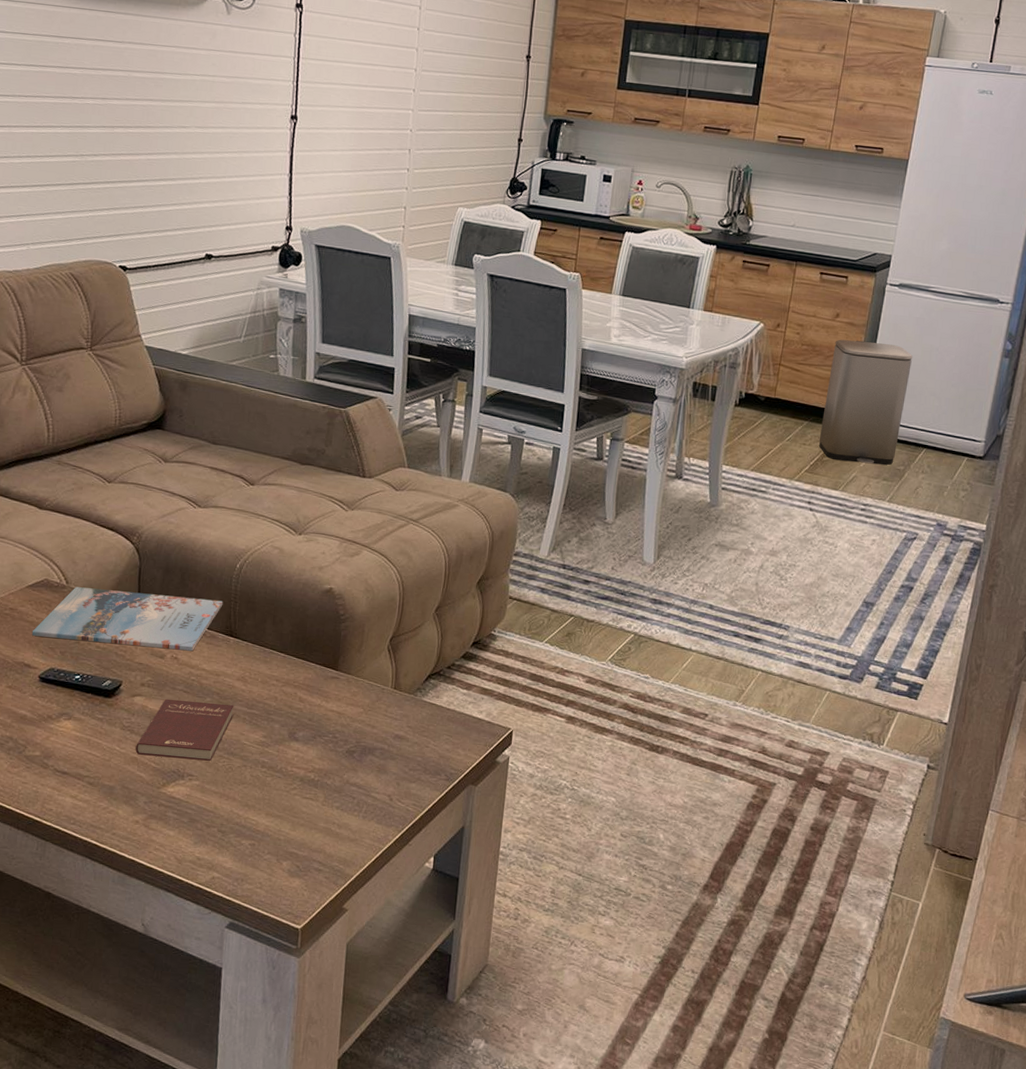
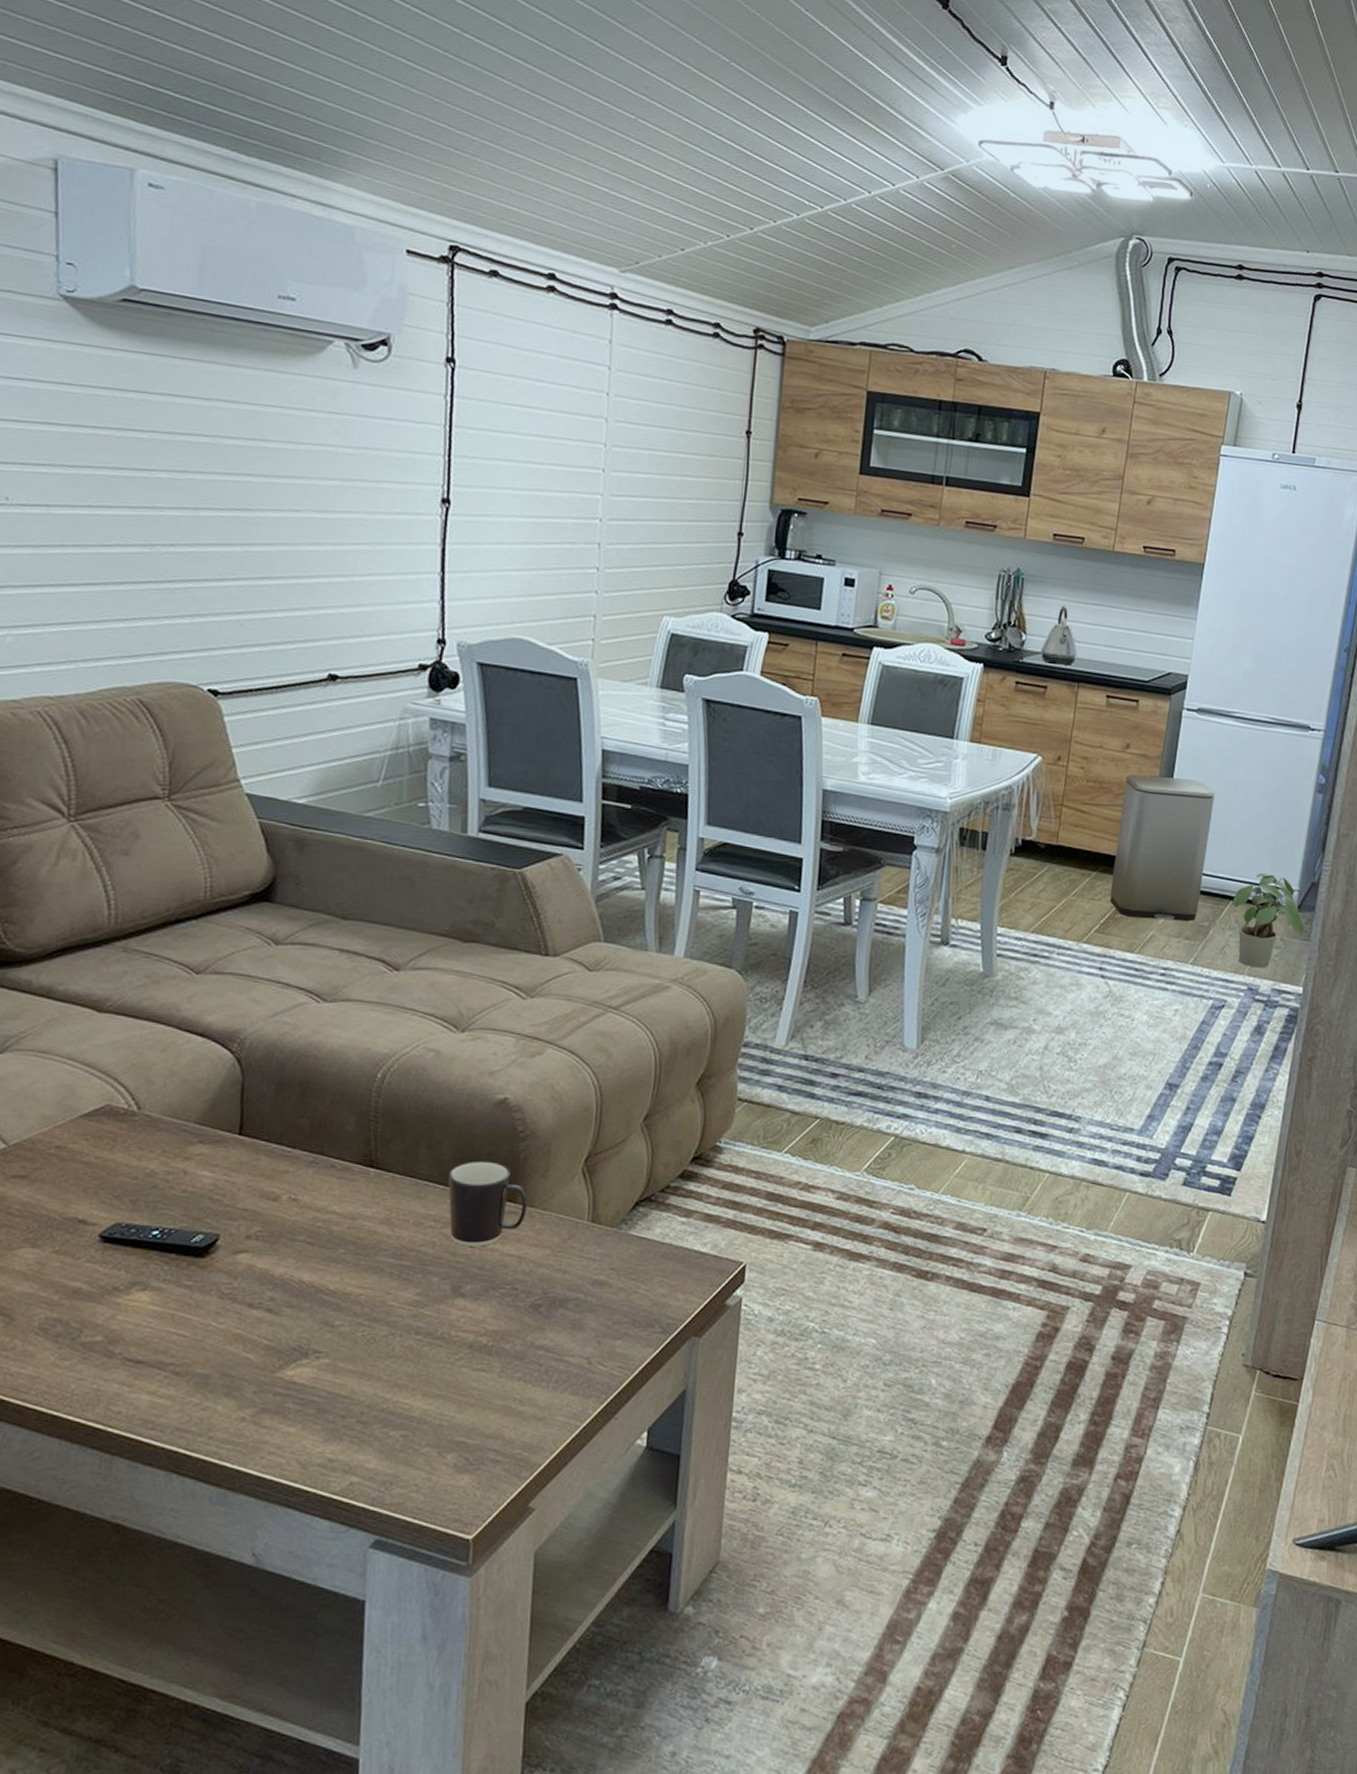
magazine: present [31,587,223,652] -> none [88,1113,360,1190]
book: present [135,698,234,761] -> none [239,1253,377,1332]
mug: none [287,636,347,703] -> present [447,1160,528,1247]
kettle: none [765,196,796,247] -> present [1041,605,1078,666]
potted plant: none [926,425,990,507] -> present [1233,872,1306,968]

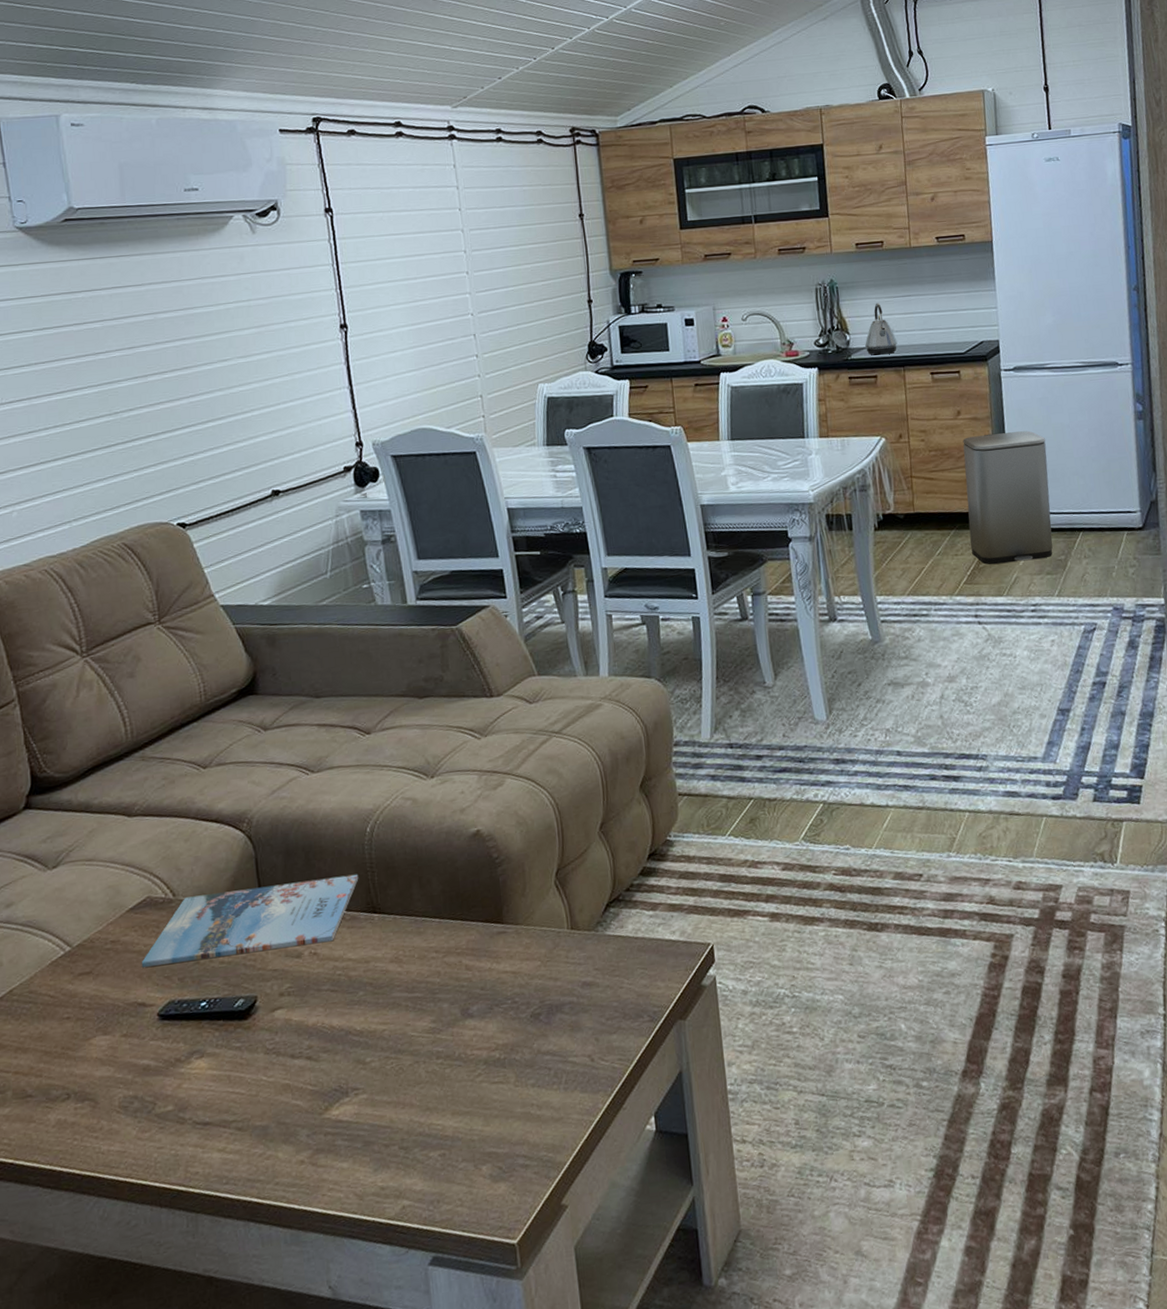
magazine: none [88,1113,360,1190] -> present [141,874,359,967]
mug: present [447,1160,528,1247] -> none [440,889,514,971]
potted plant: present [1233,872,1306,968] -> none [1082,501,1154,588]

